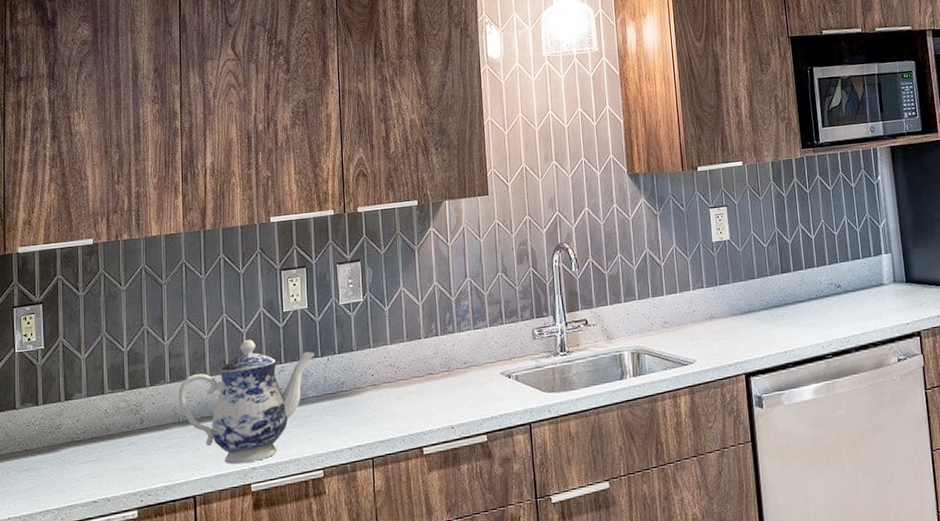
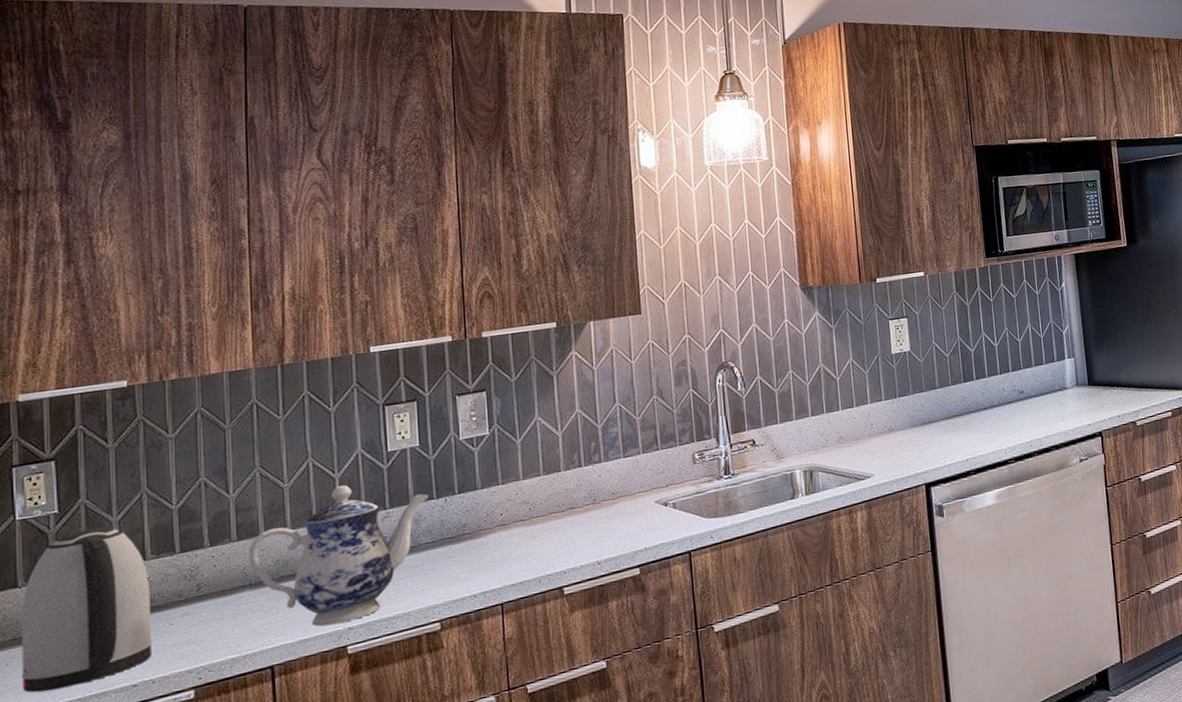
kettle: none [17,362,109,500] -> present [21,527,153,693]

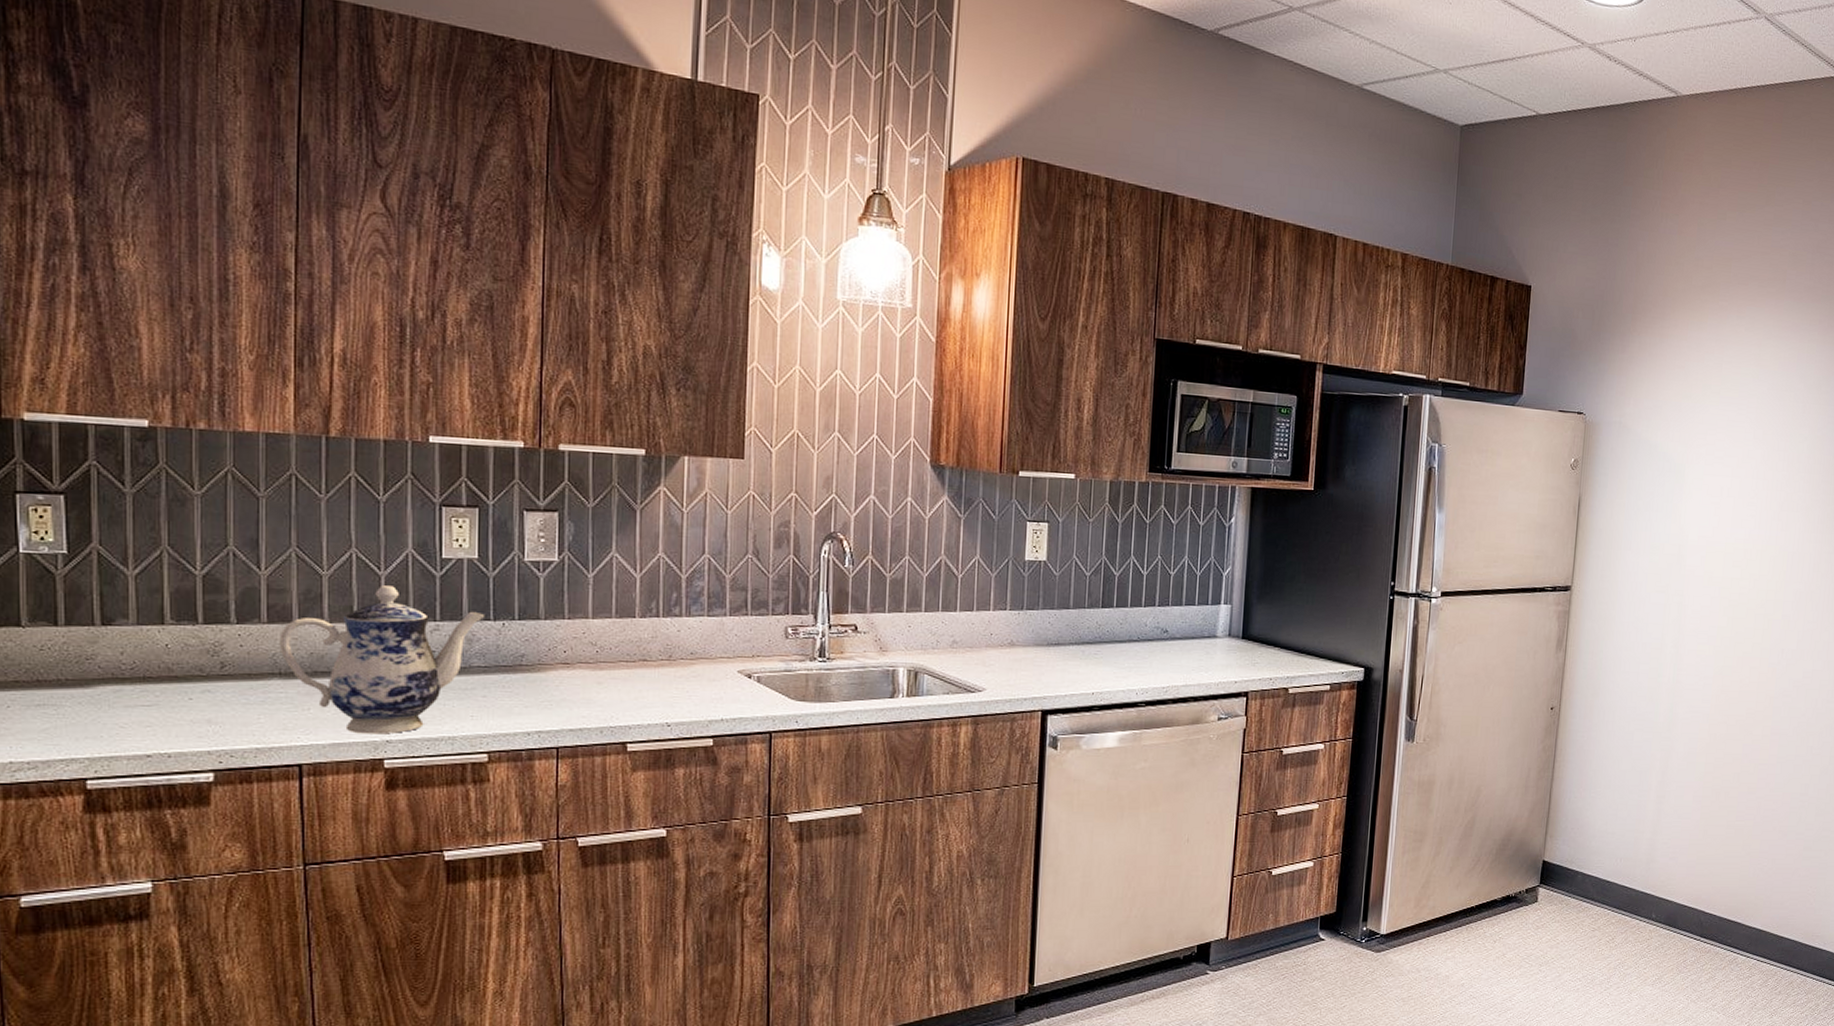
kettle: present [21,527,153,693] -> none [23,577,170,743]

